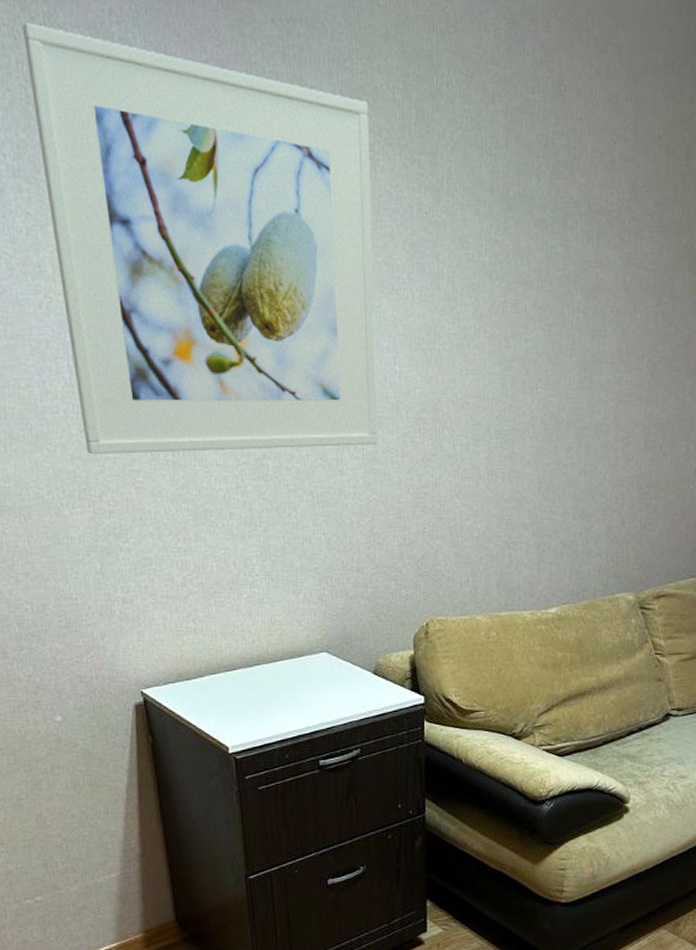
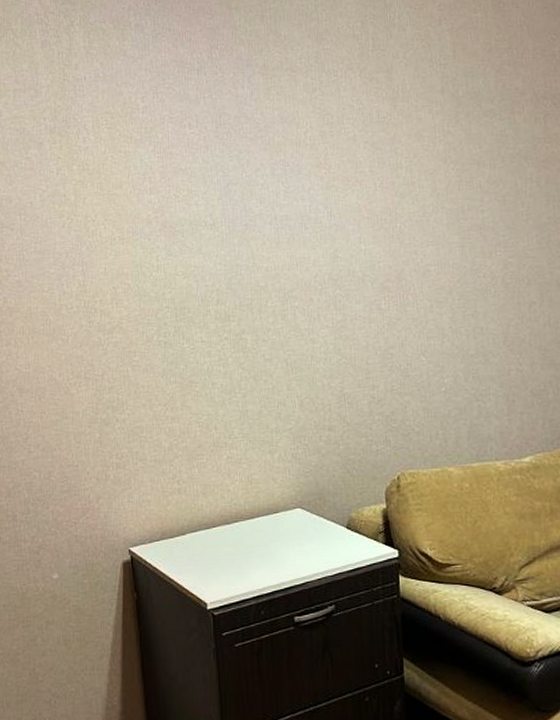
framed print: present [22,23,379,454] -> none [64,25,347,340]

